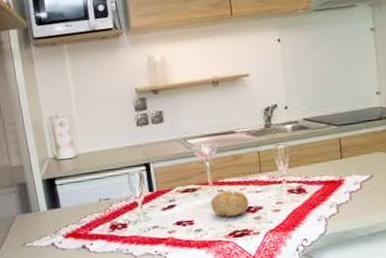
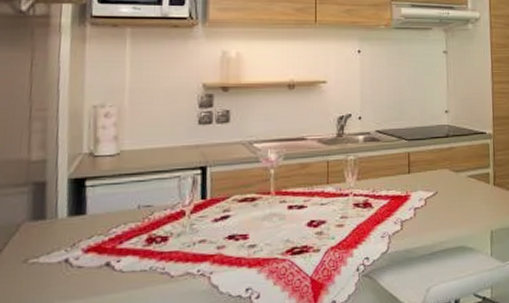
fruit: present [210,190,249,217] -> none [270,201,312,231]

